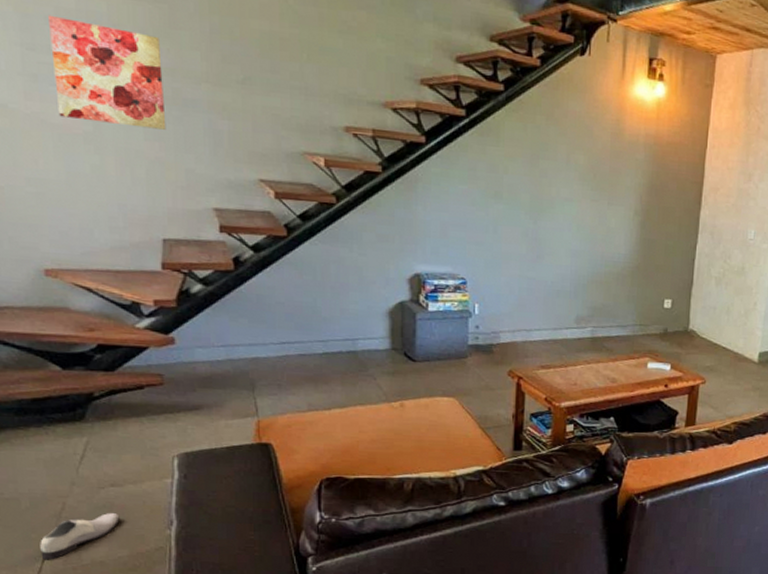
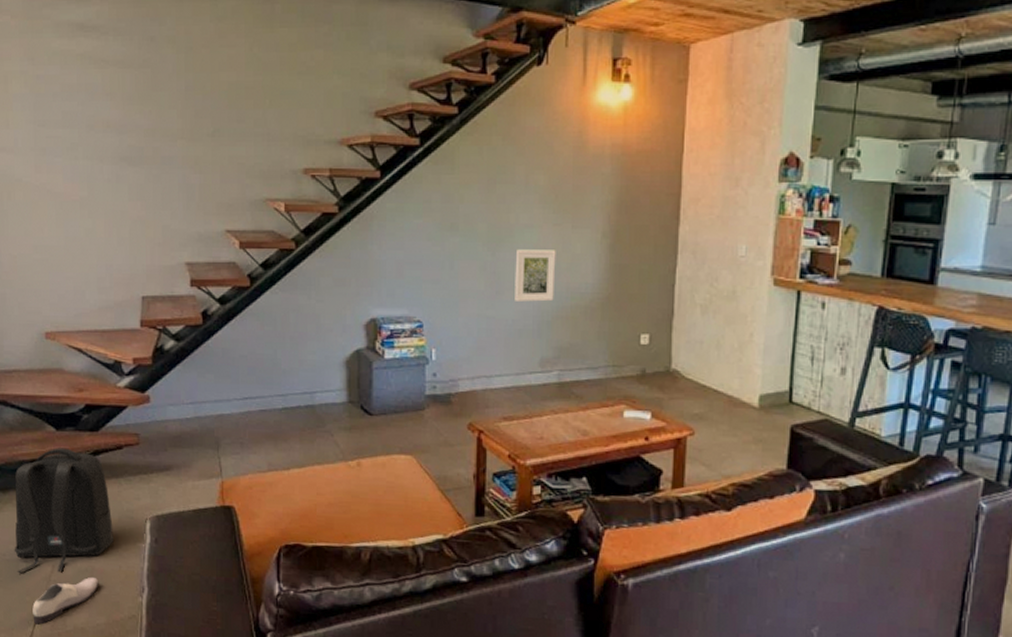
backpack: none [12,387,136,512] -> present [14,448,113,574]
wall art: present [49,14,167,130] -> none [56,92,147,189]
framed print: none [554,220,593,267] -> present [515,249,556,302]

